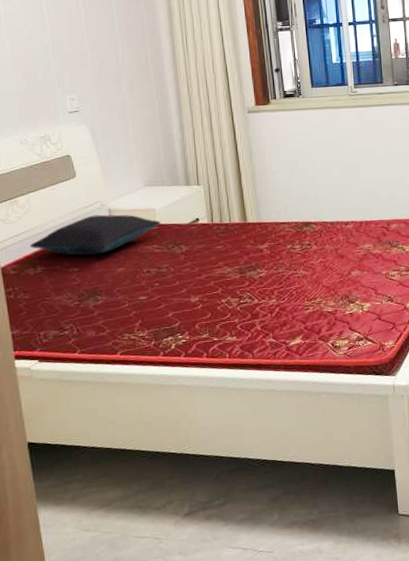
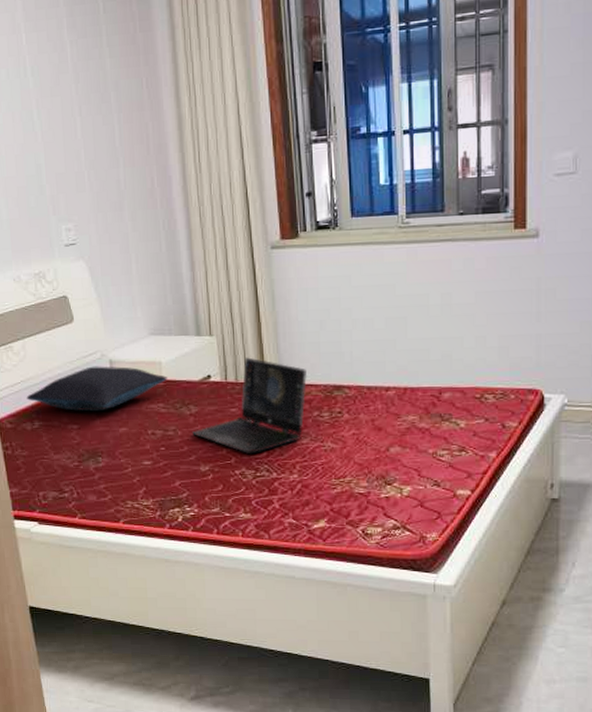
laptop computer: none [182,202,281,285] -> present [191,357,308,455]

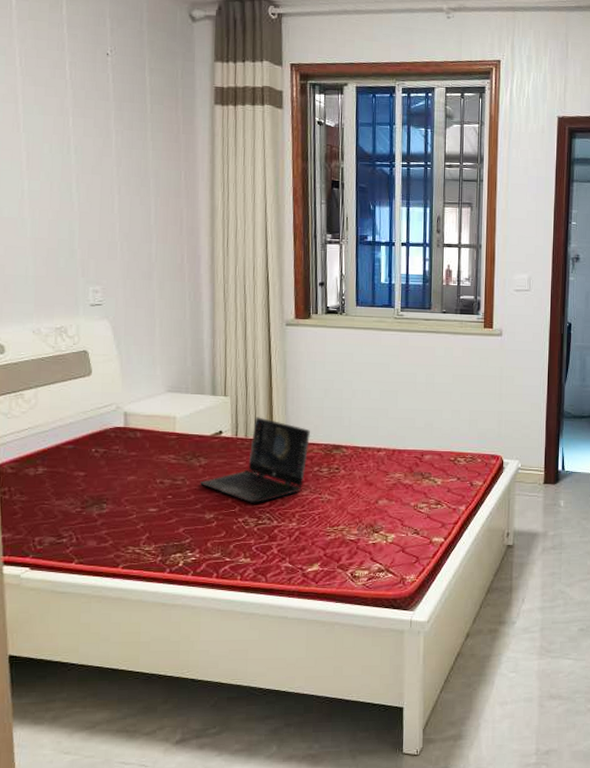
pillow: present [26,366,169,412] -> none [32,417,182,460]

